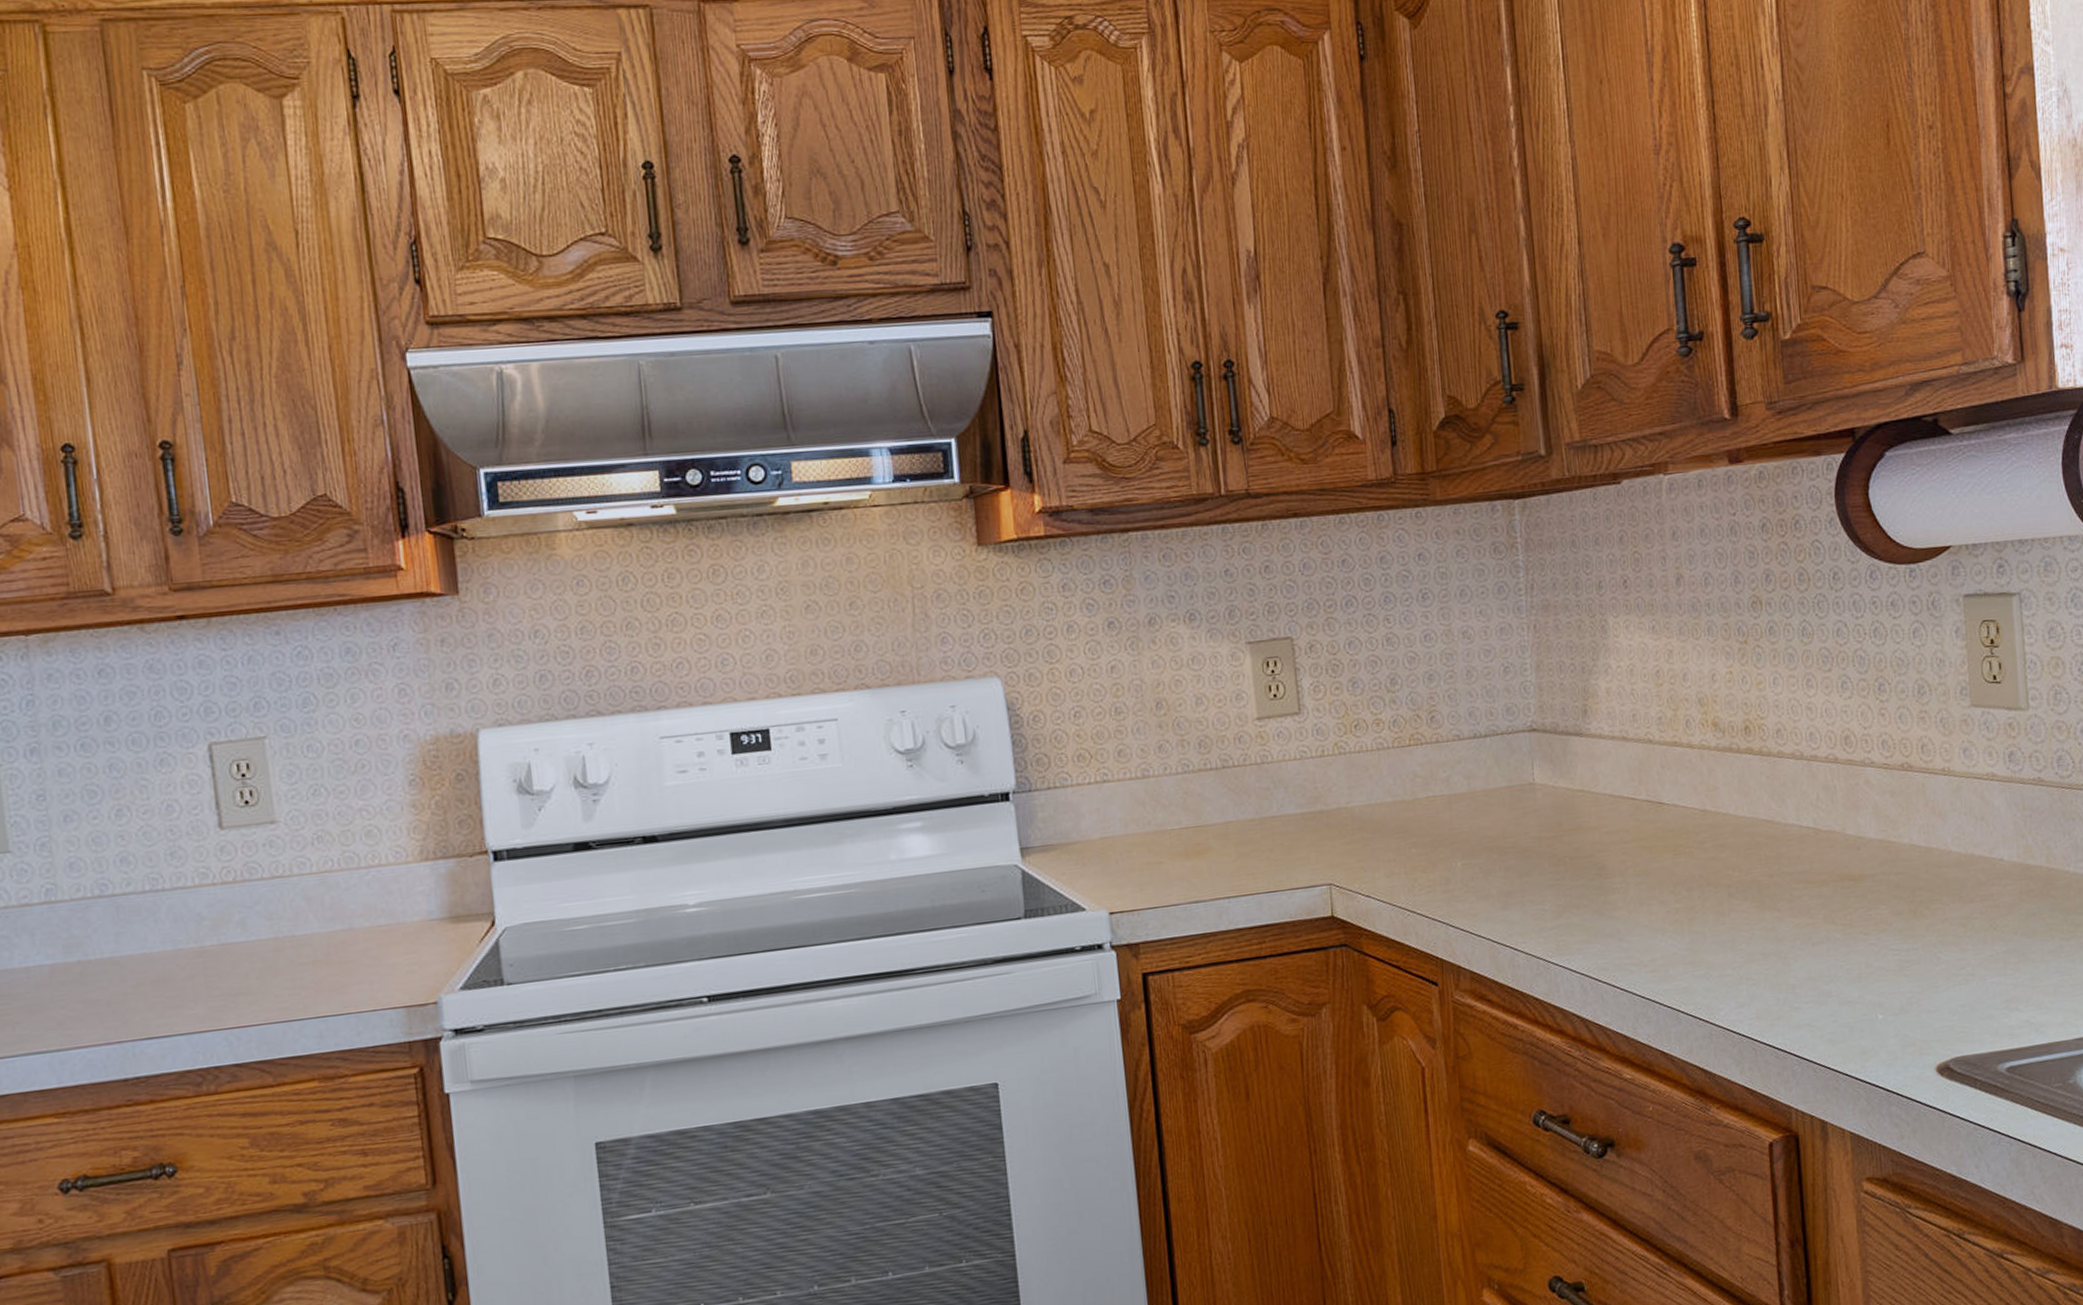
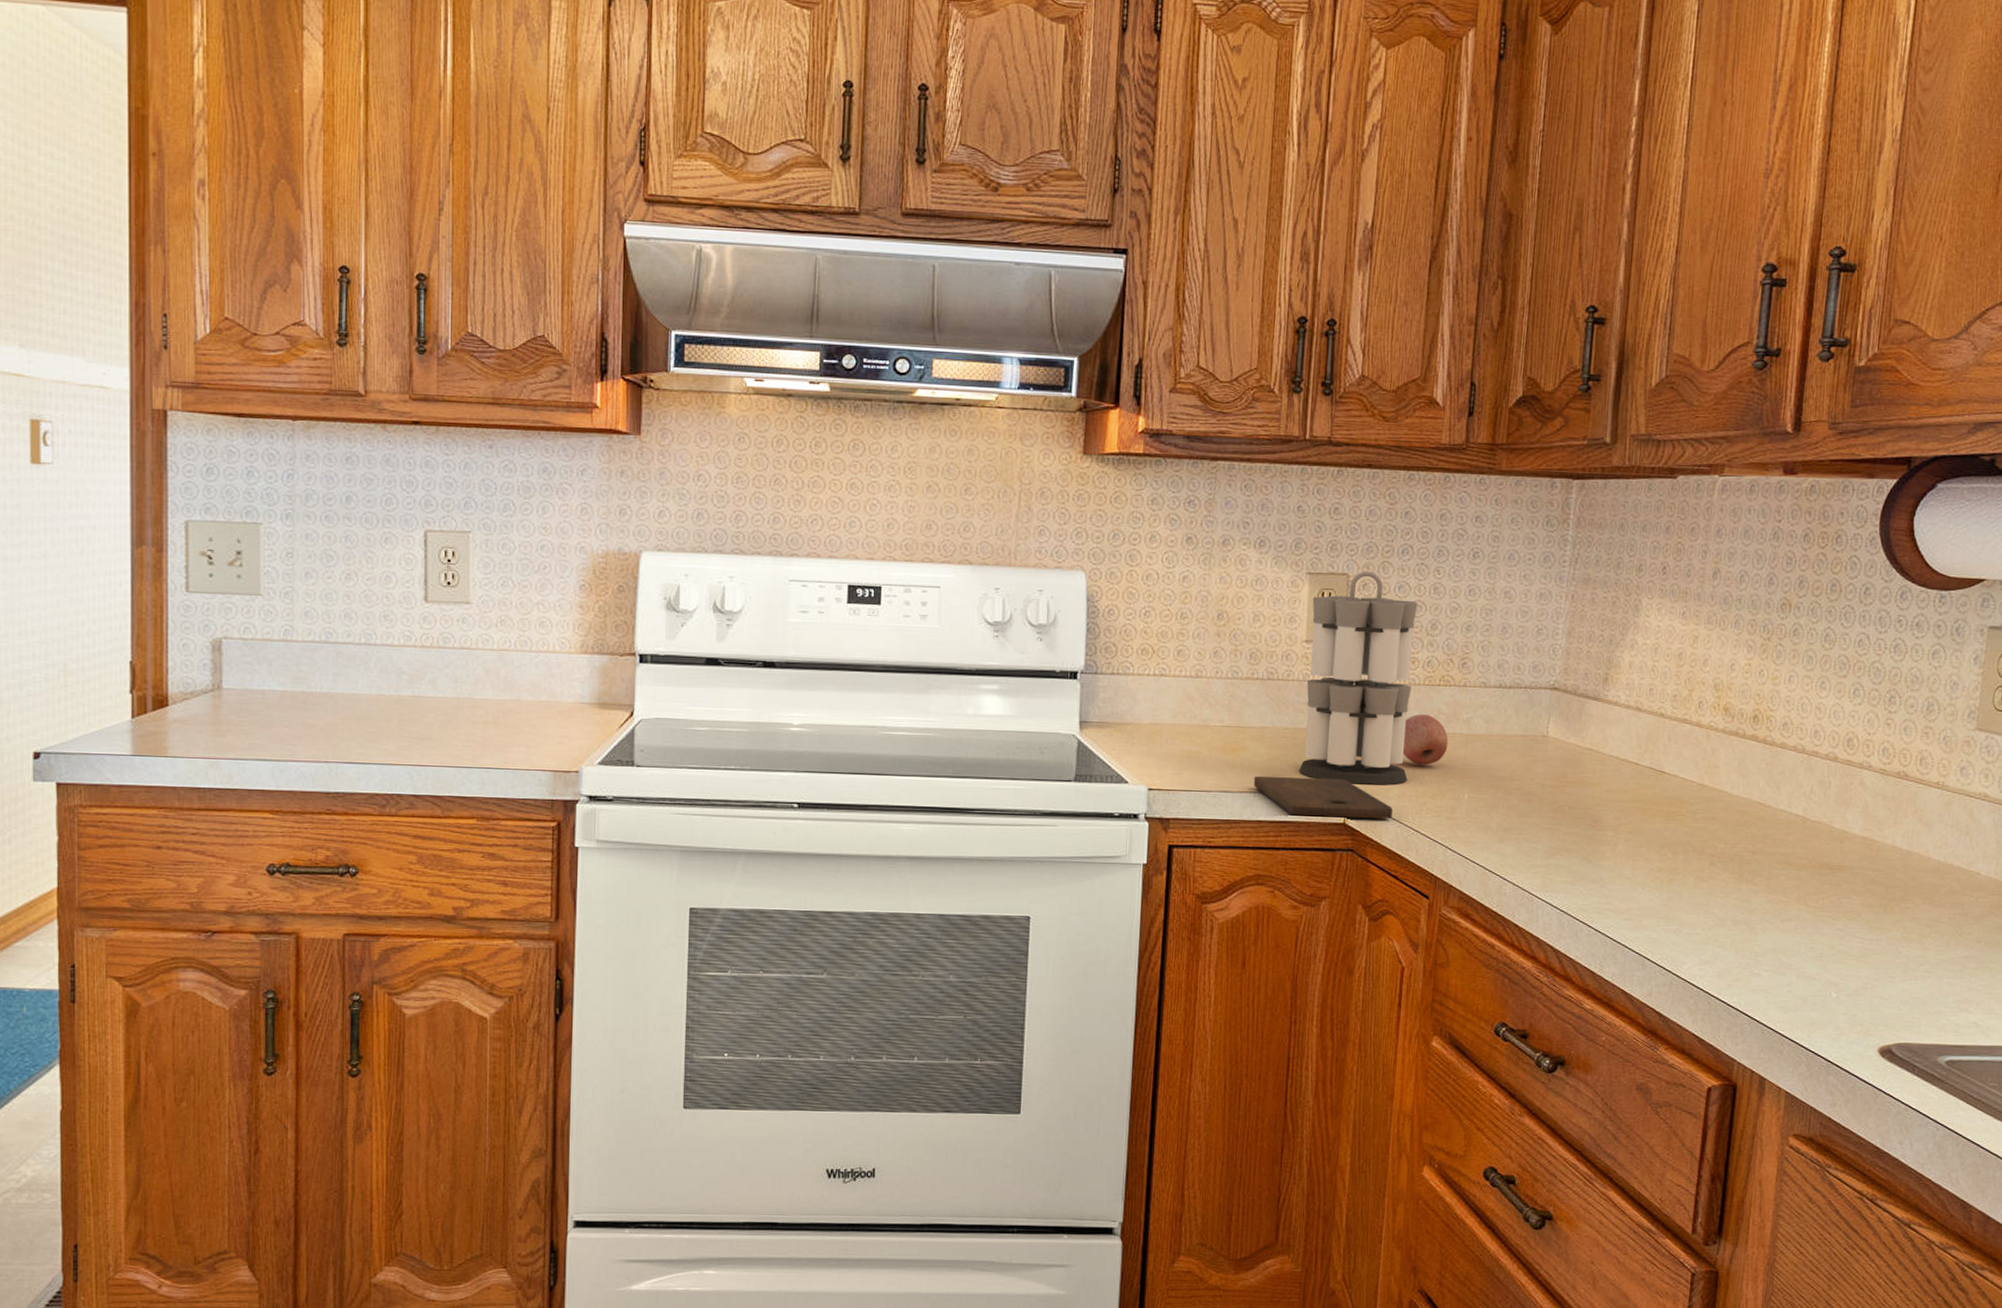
cutting board: none [1225,866,1383,917] -> present [1253,776,1393,819]
spice rack: none [1257,630,1393,872] -> present [1298,571,1418,786]
fruit: none [1379,779,1431,838] -> present [1402,713,1449,766]

